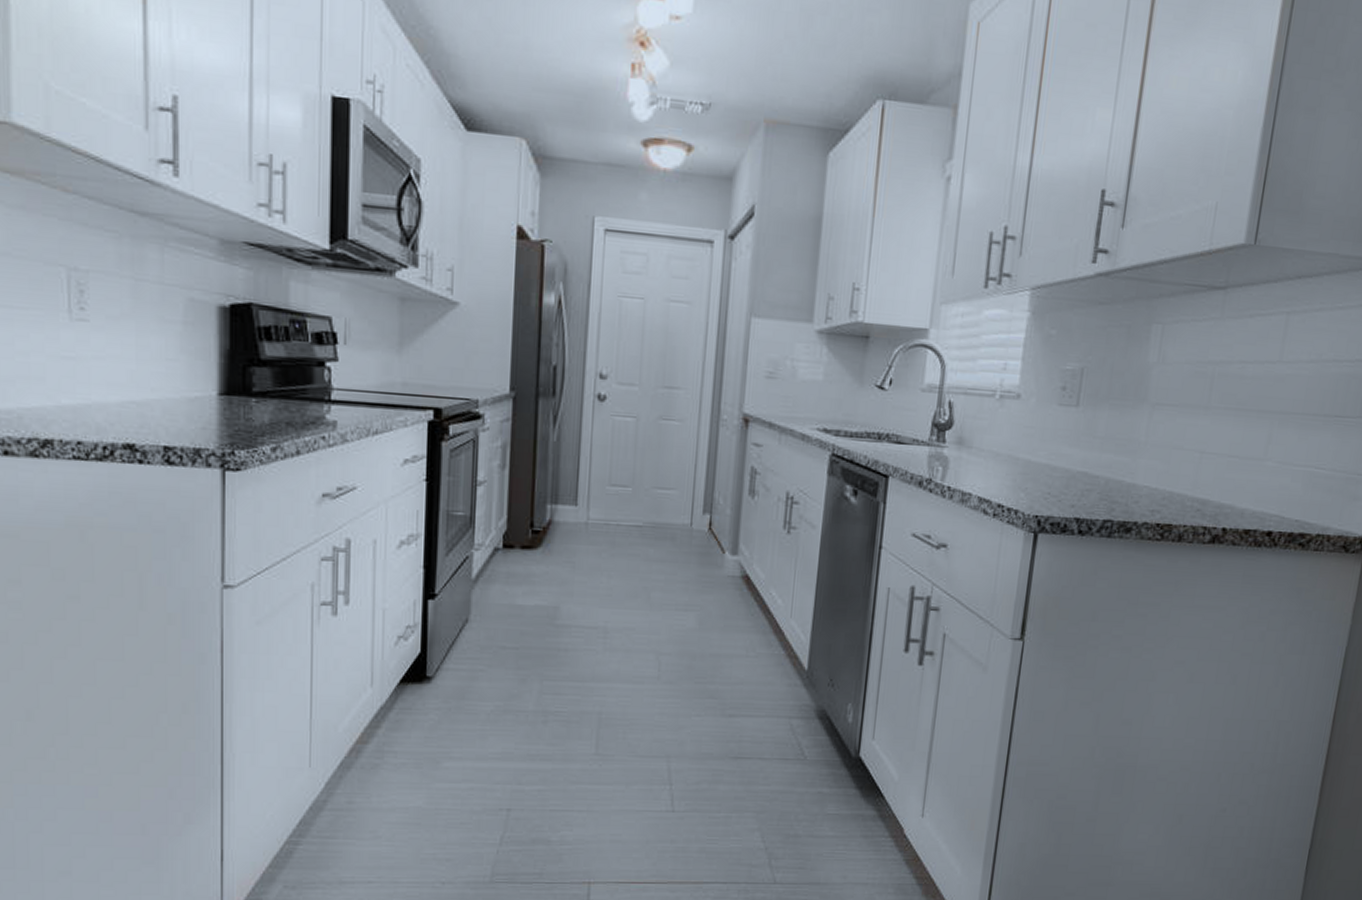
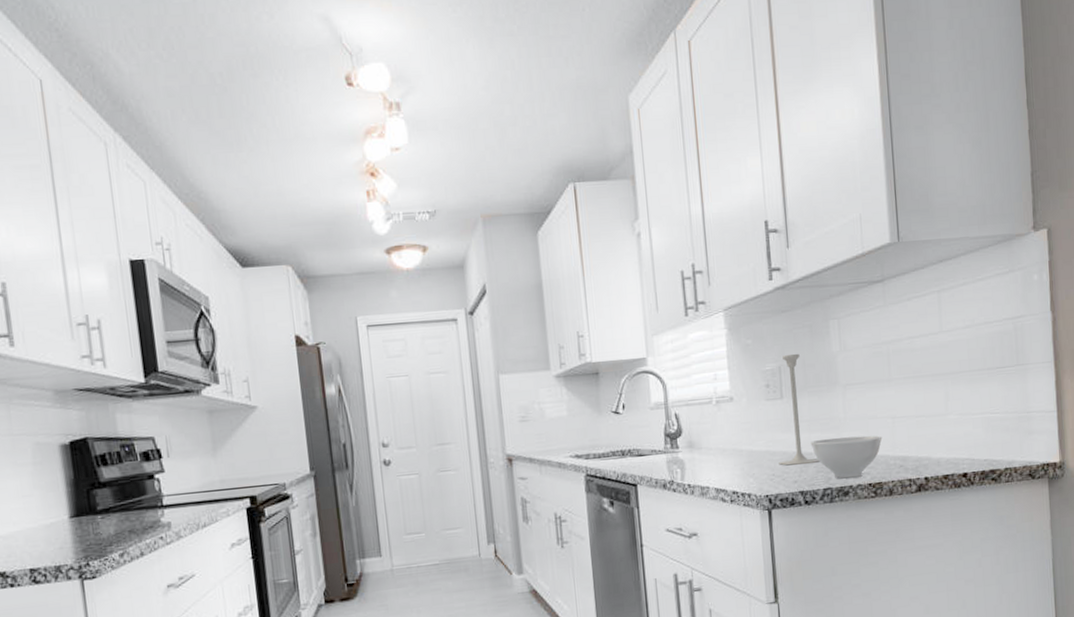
candlestick: none [1057,355,1109,489] -> present [779,353,820,466]
bowl: none [1099,462,1184,514] -> present [810,435,883,479]

